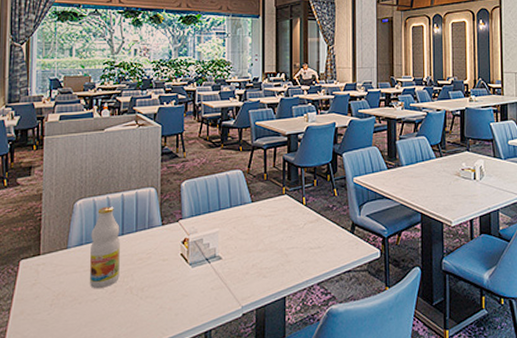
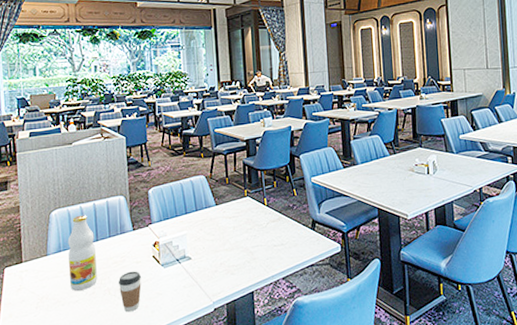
coffee cup: none [142,269,166,314] -> present [119,271,142,312]

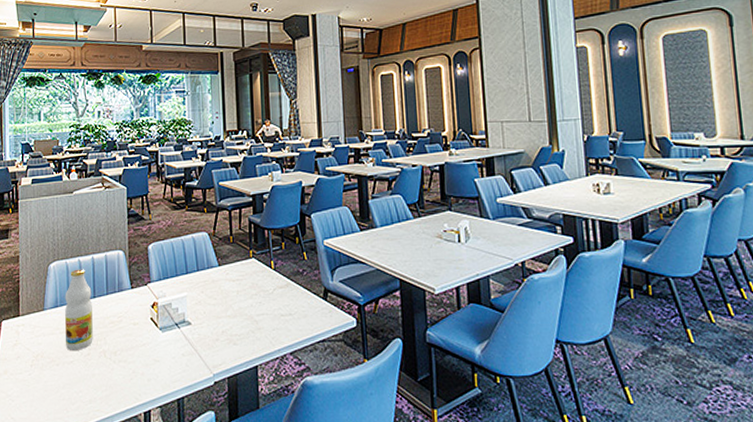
coffee cup: present [119,271,142,312] -> none [115,333,138,379]

